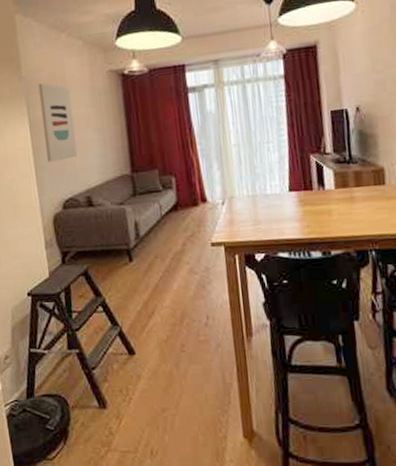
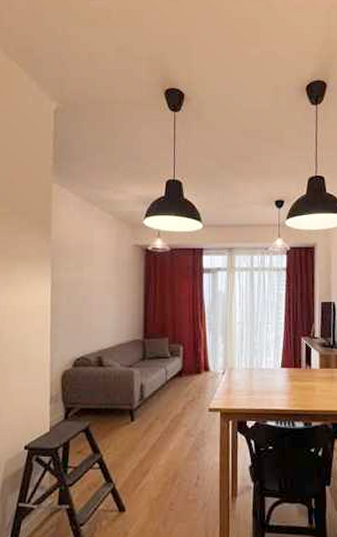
wall art: present [38,83,78,162] -> none [64,248,96,321]

